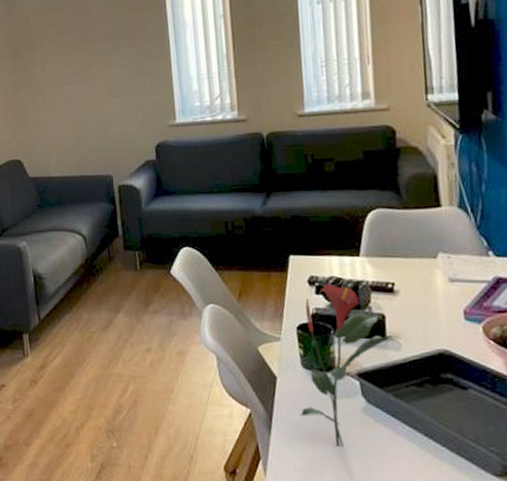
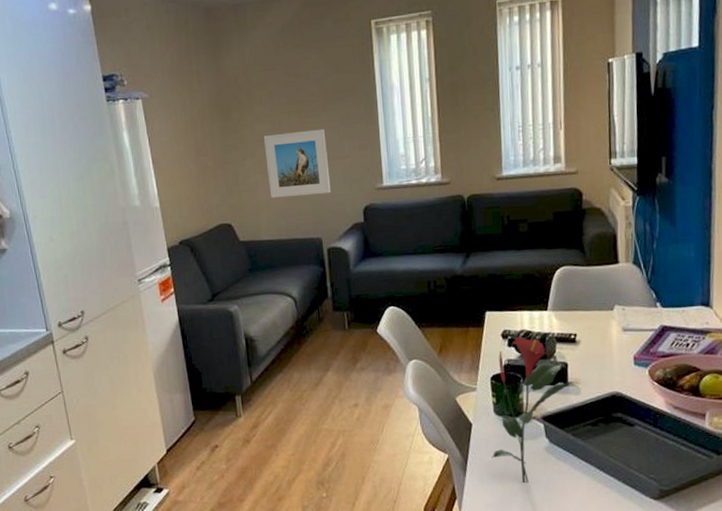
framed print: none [53,66,122,135] -> present [263,128,331,198]

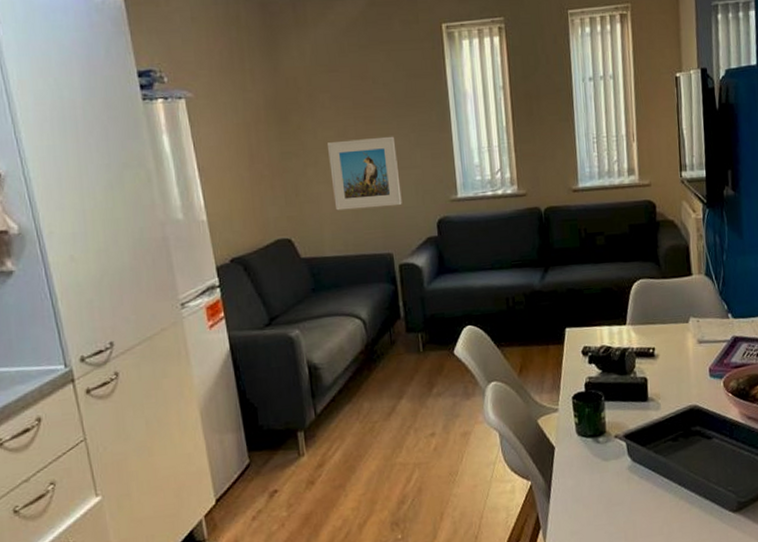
flower: present [490,336,578,483] -> none [574,353,658,506]

